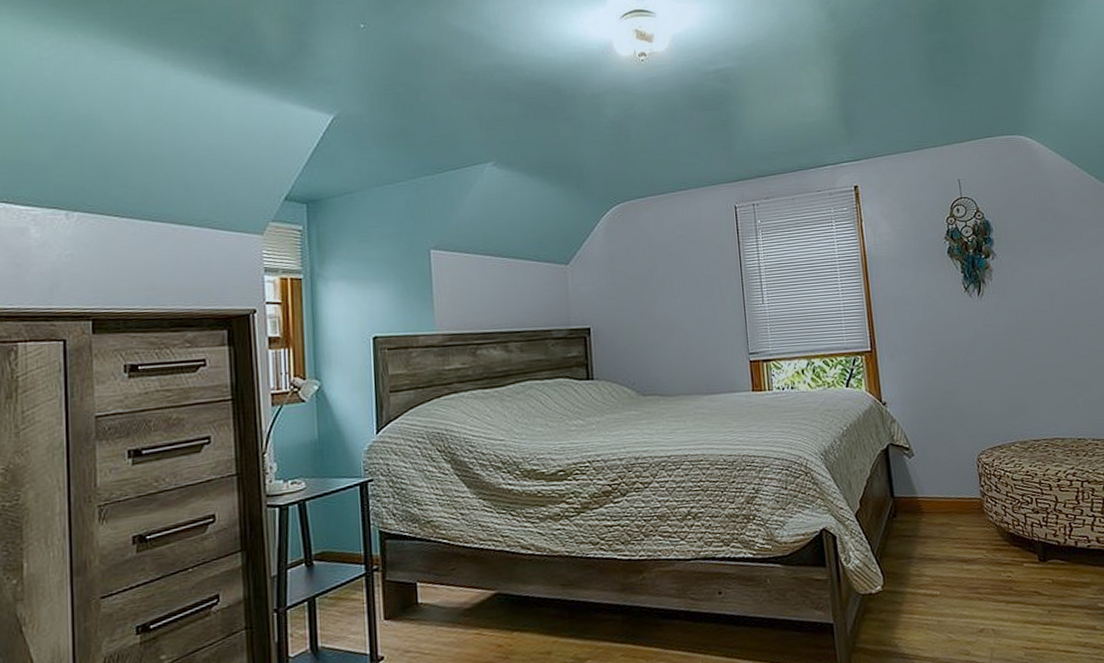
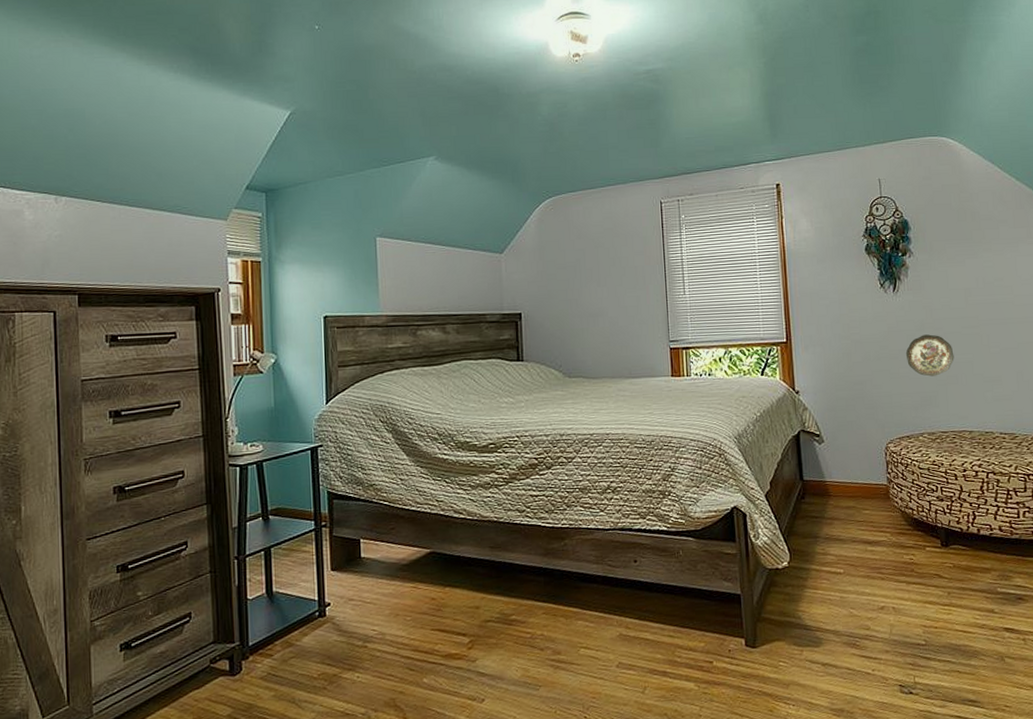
decorative plate: none [993,338,1043,383] -> present [905,334,954,377]

